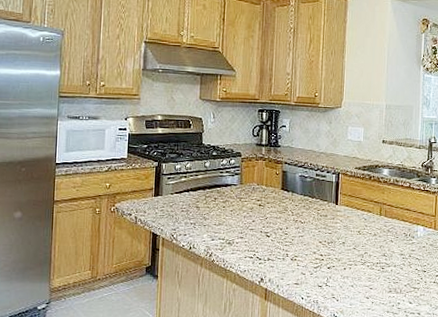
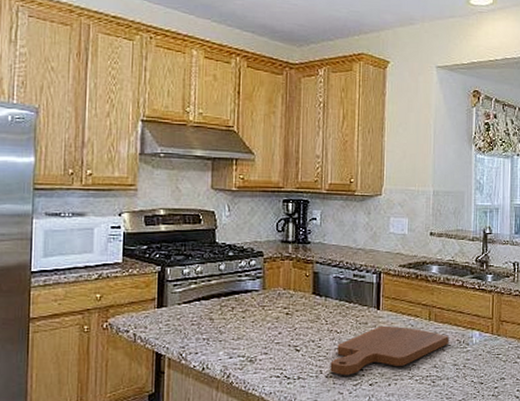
cutting board: none [295,218,397,260] -> present [330,325,449,376]

